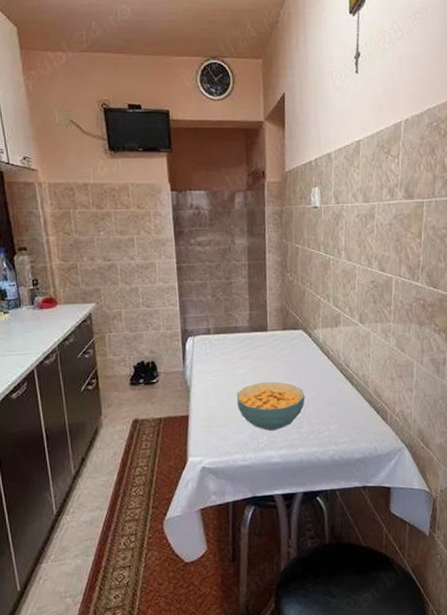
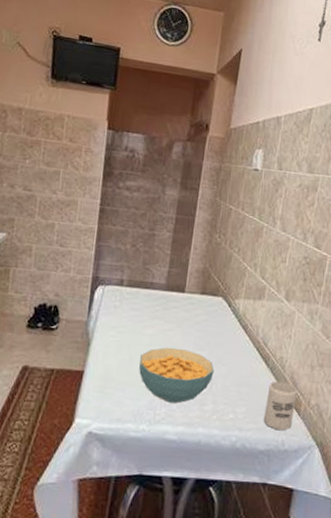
cup: none [355,396,382,439] -> present [263,381,297,430]

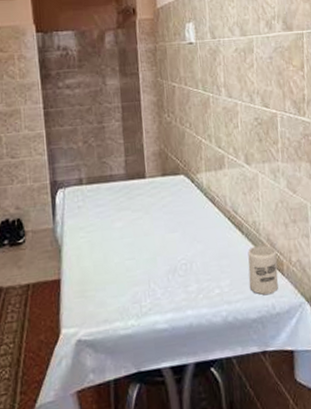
cereal bowl: present [138,348,215,404] -> none [114,235,191,292]

